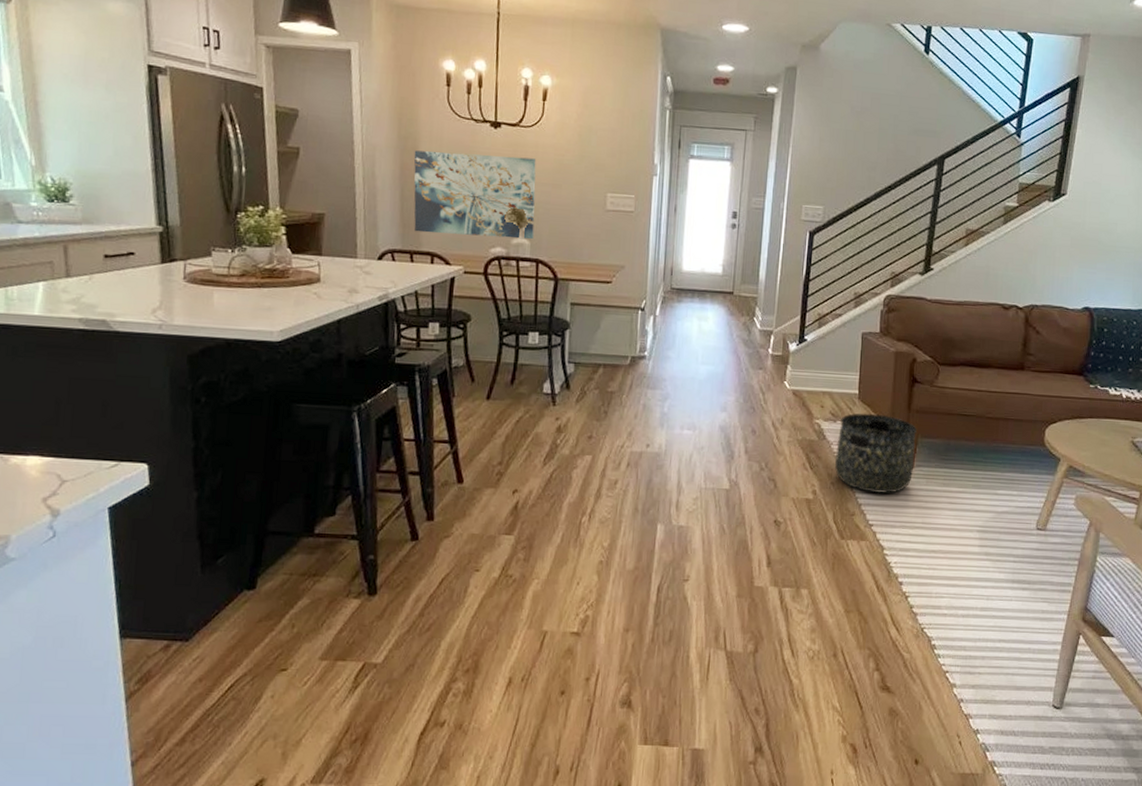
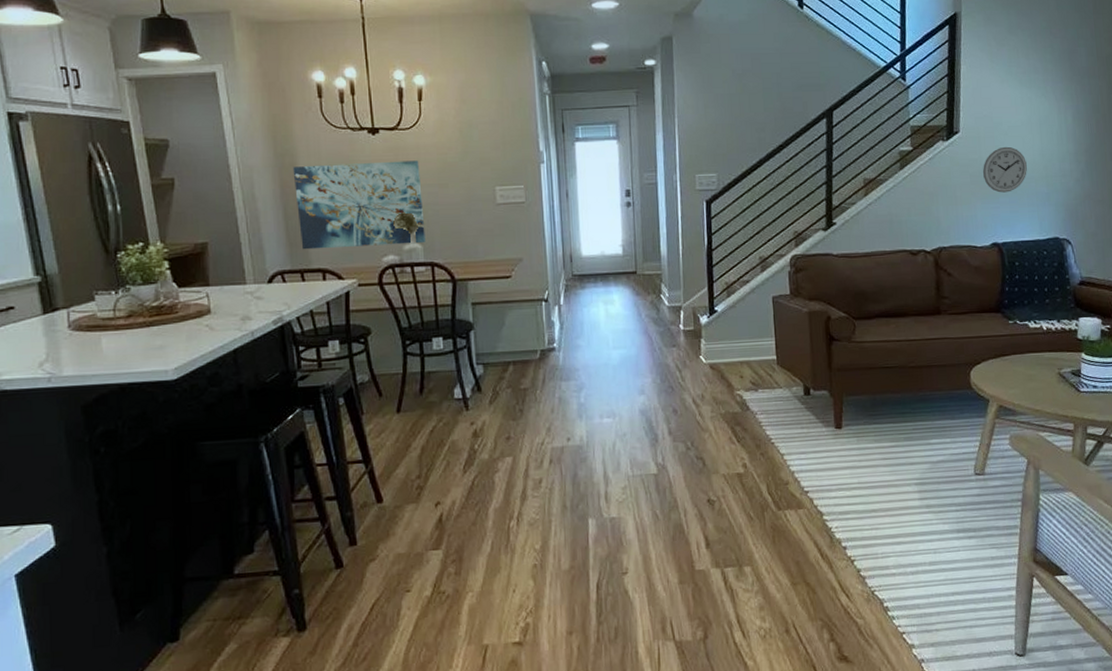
basket: present [835,413,917,494] -> none [761,377,843,459]
wall clock: none [1084,214,1129,260] -> present [982,146,1027,193]

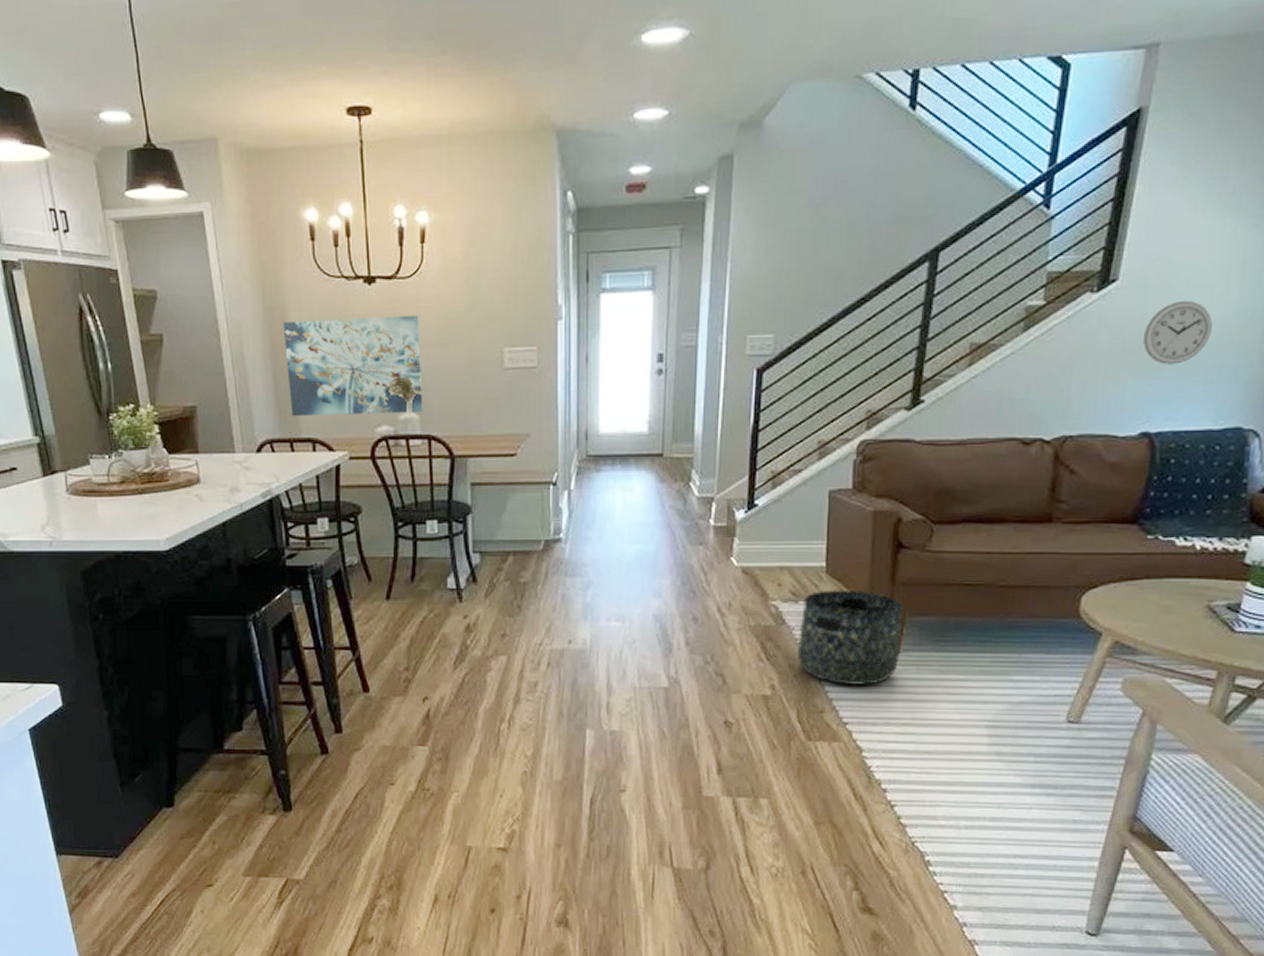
basket: none [761,377,843,459] -> present [798,589,903,686]

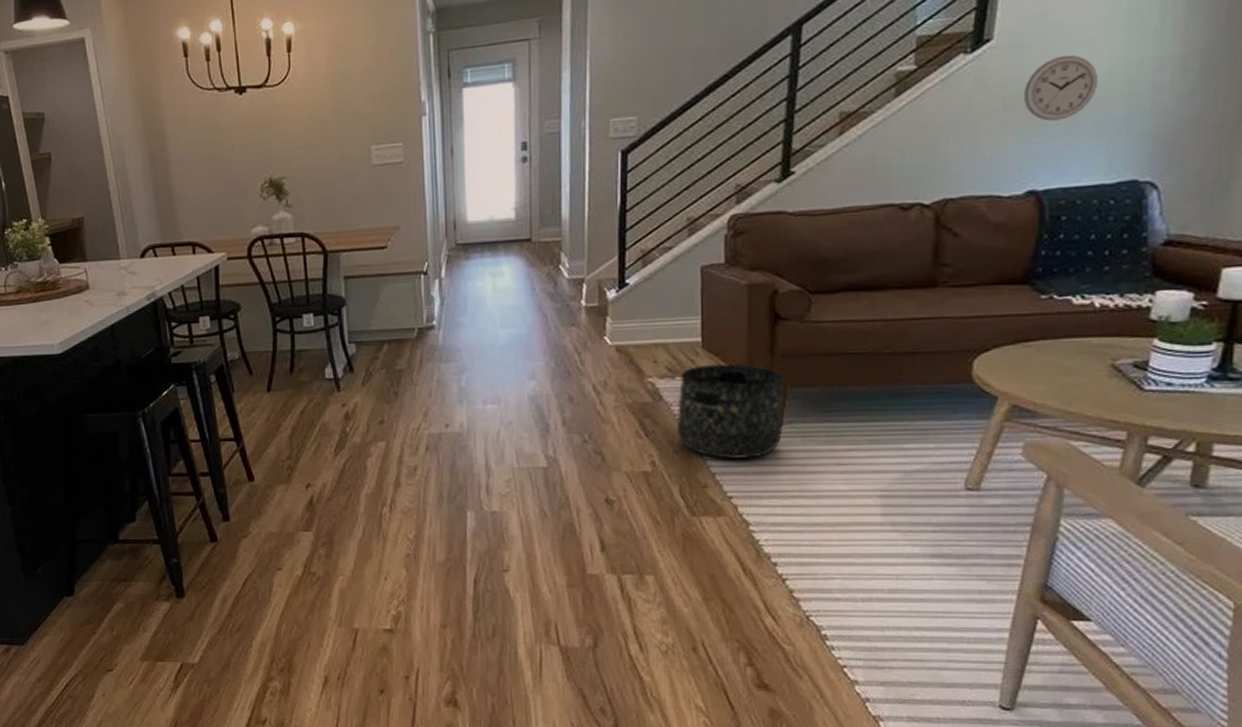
wall art: present [283,315,423,417] -> none [161,120,295,223]

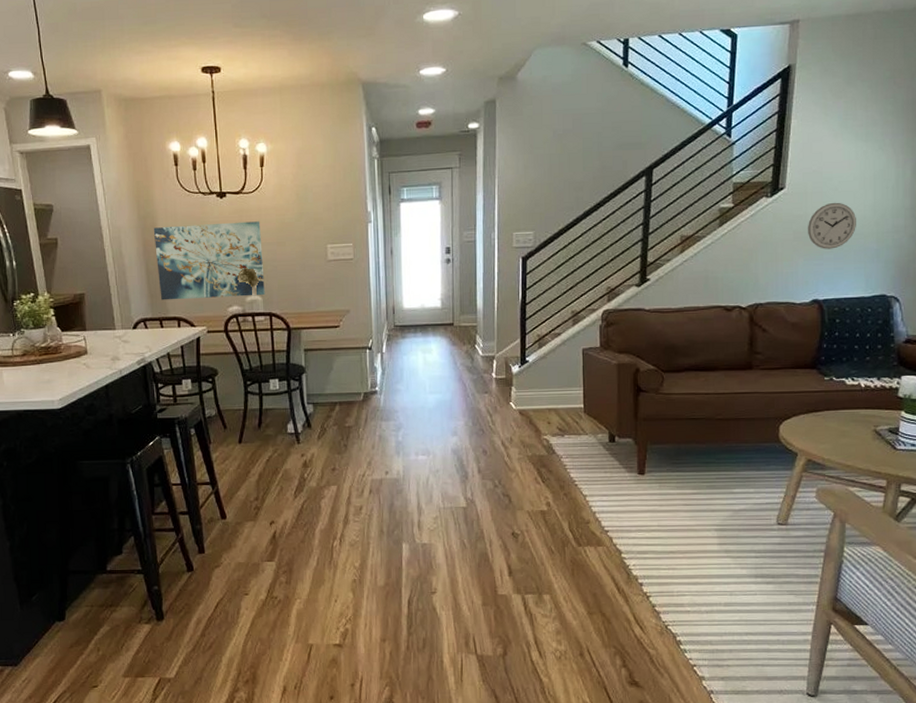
wall art: none [161,120,295,223] -> present [153,221,265,300]
basket: present [677,363,784,460] -> none [566,425,646,501]

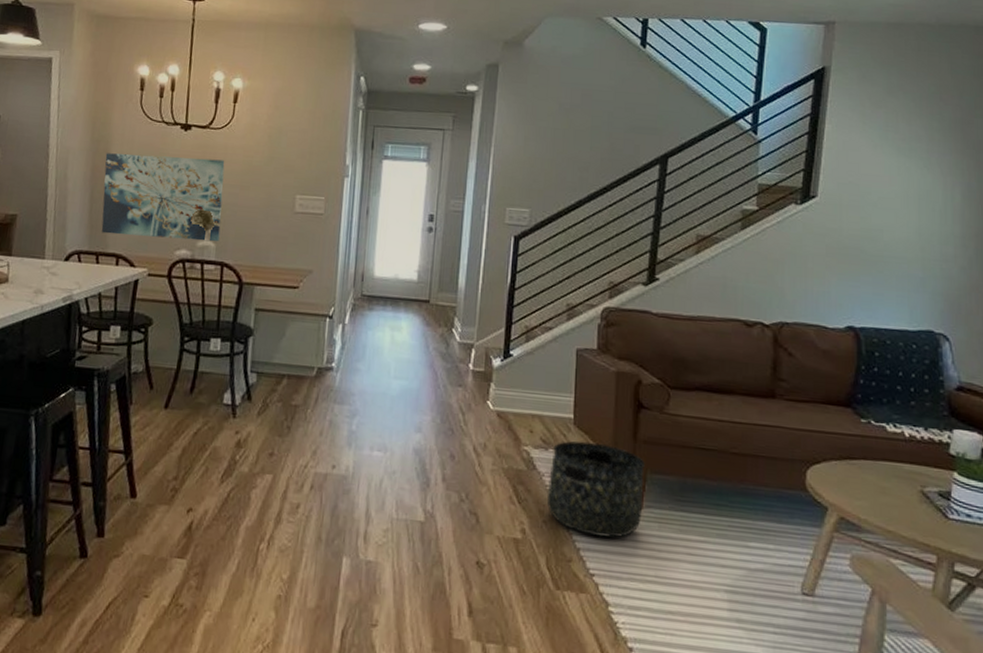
basket: none [566,425,646,501] -> present [547,440,645,538]
wall clock: present [807,202,856,249] -> none [841,219,898,271]

